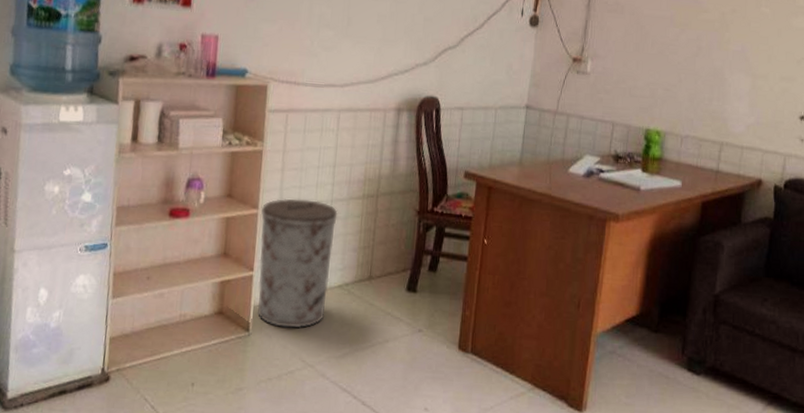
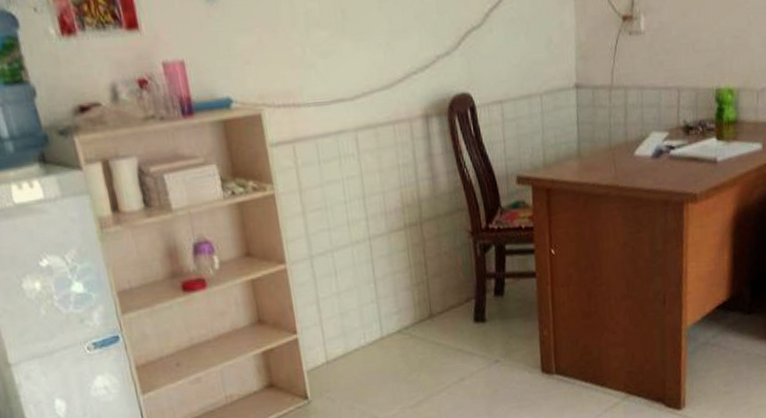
trash can: present [256,198,338,329] -> none [288,241,388,388]

